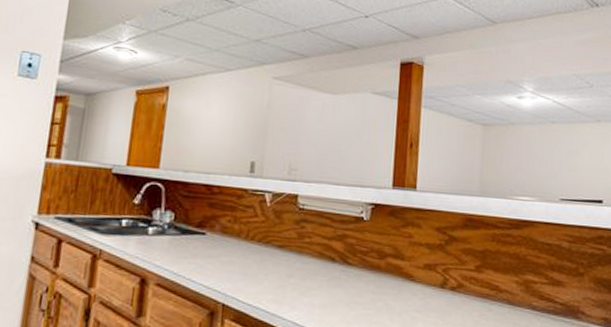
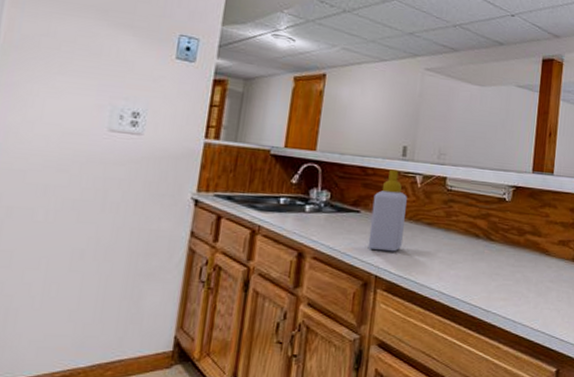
soap bottle: none [214,187,256,278] -> present [367,169,407,252]

